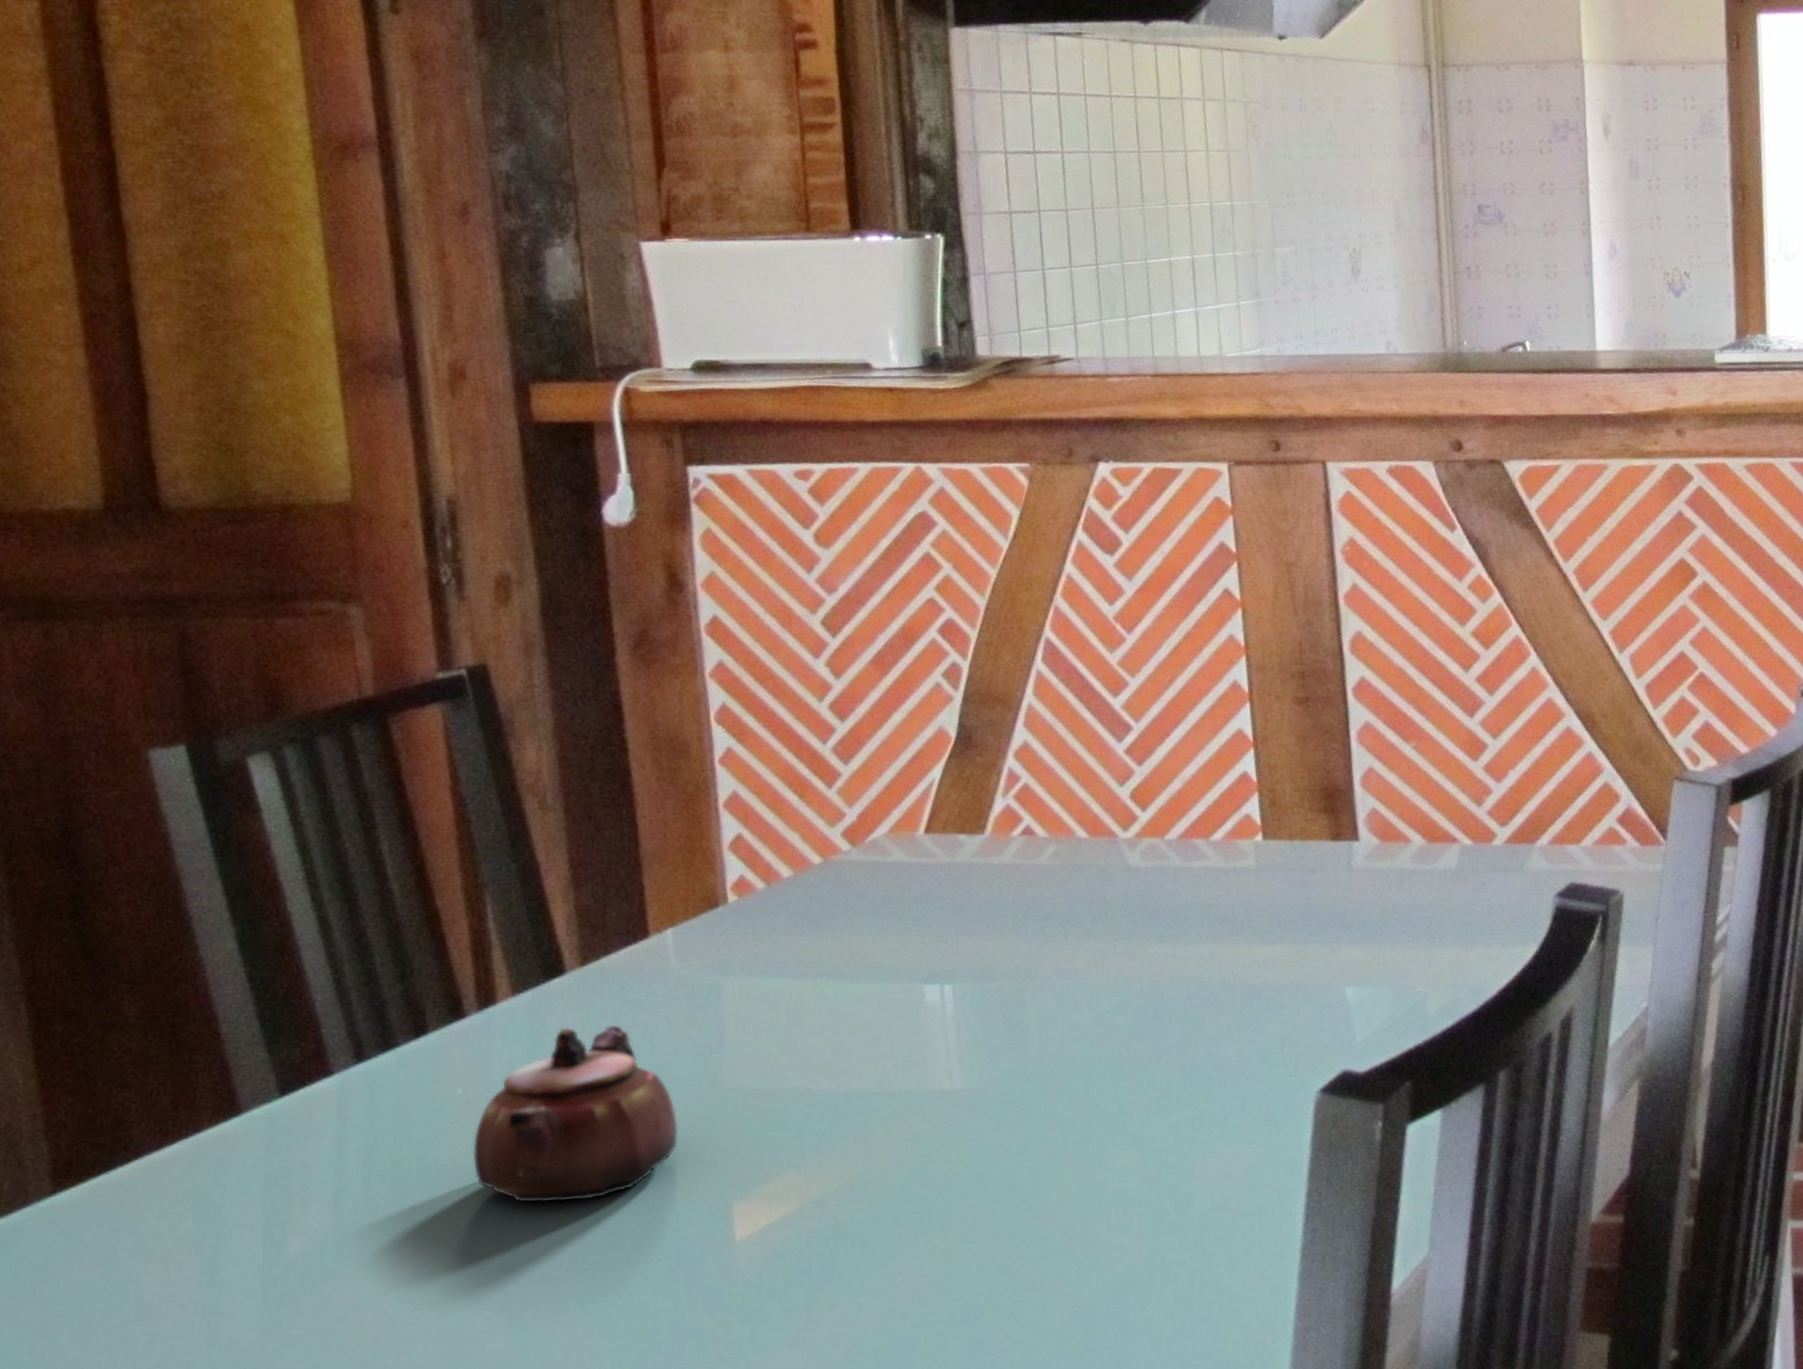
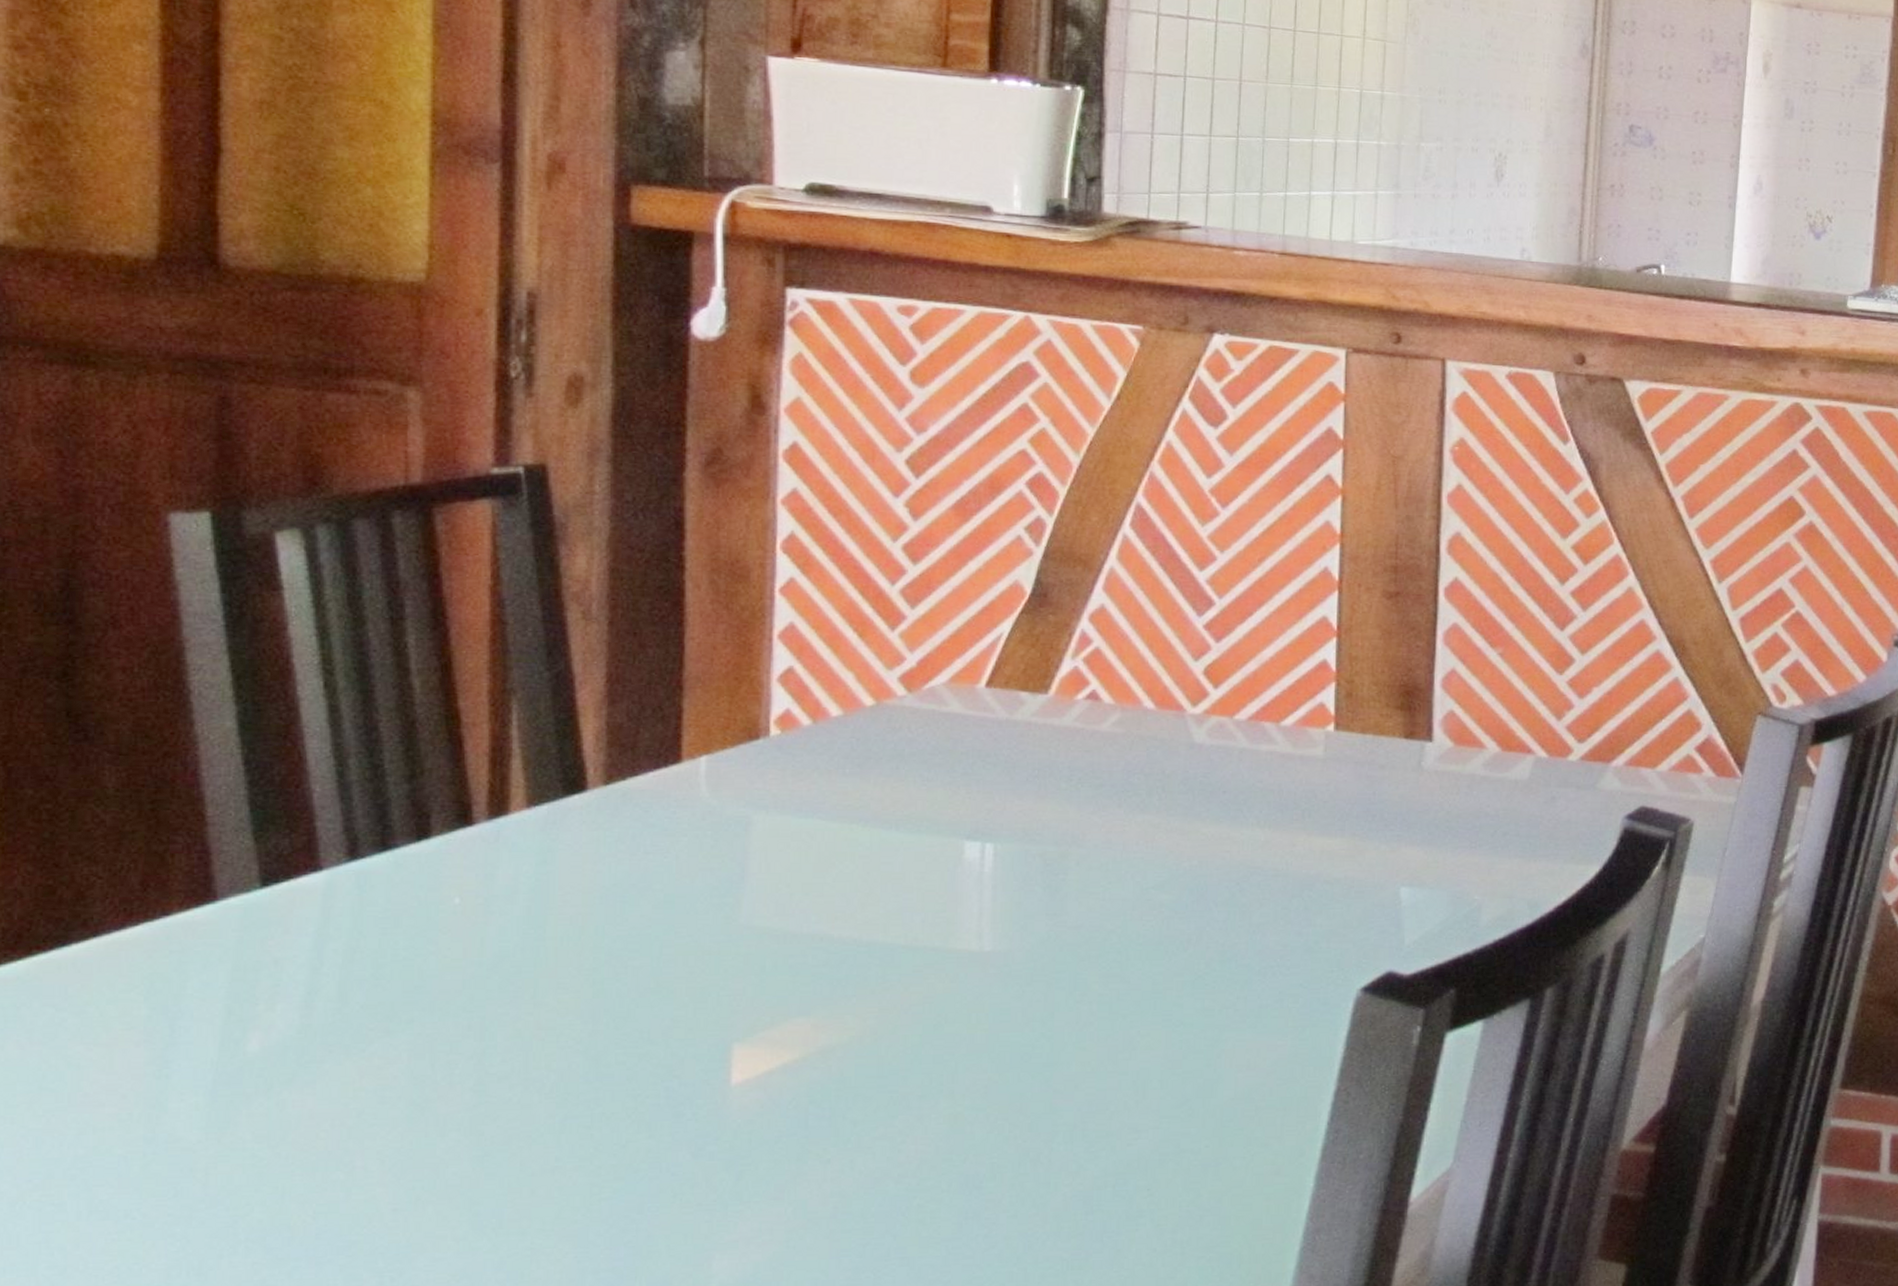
teapot: present [472,1024,679,1203] -> none [461,846,686,1027]

